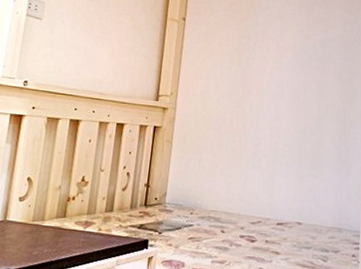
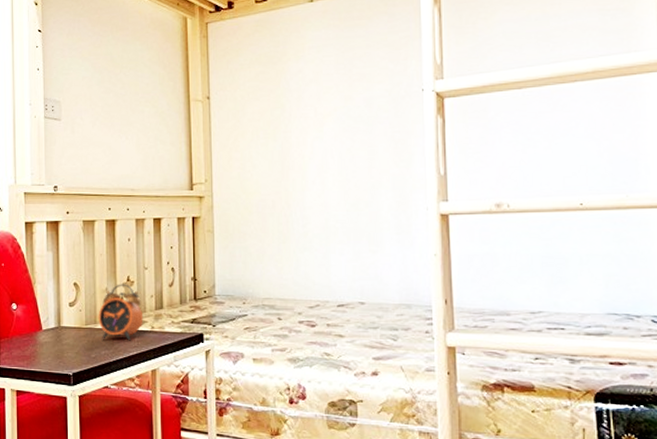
alarm clock: none [46,183,93,241] -> present [98,284,144,341]

